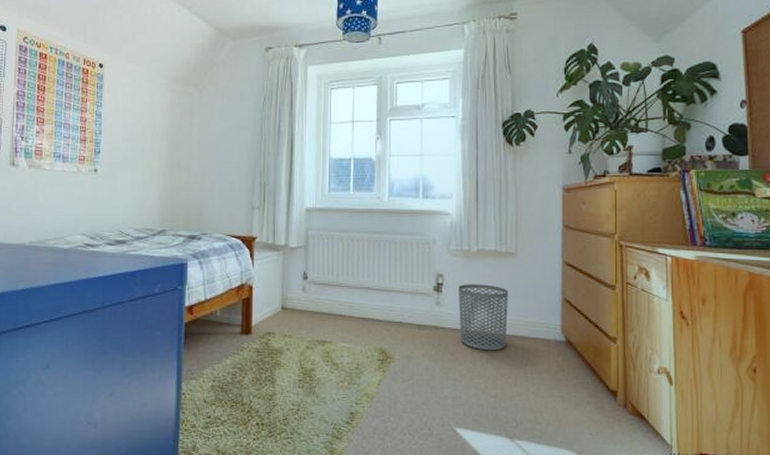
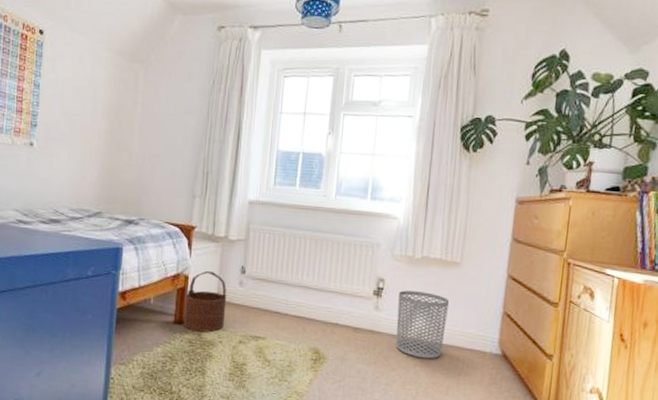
wooden bucket: none [250,279,291,340] -> present [183,270,227,333]

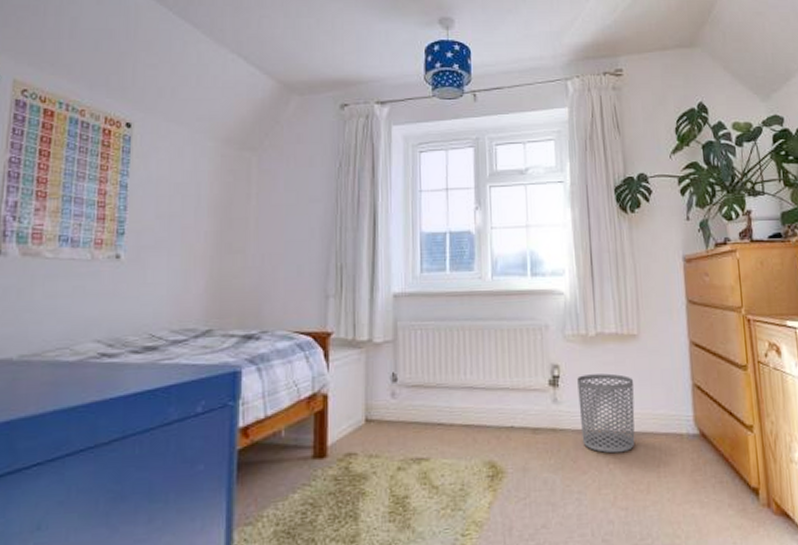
wooden bucket: present [183,270,227,333] -> none [325,384,378,465]

